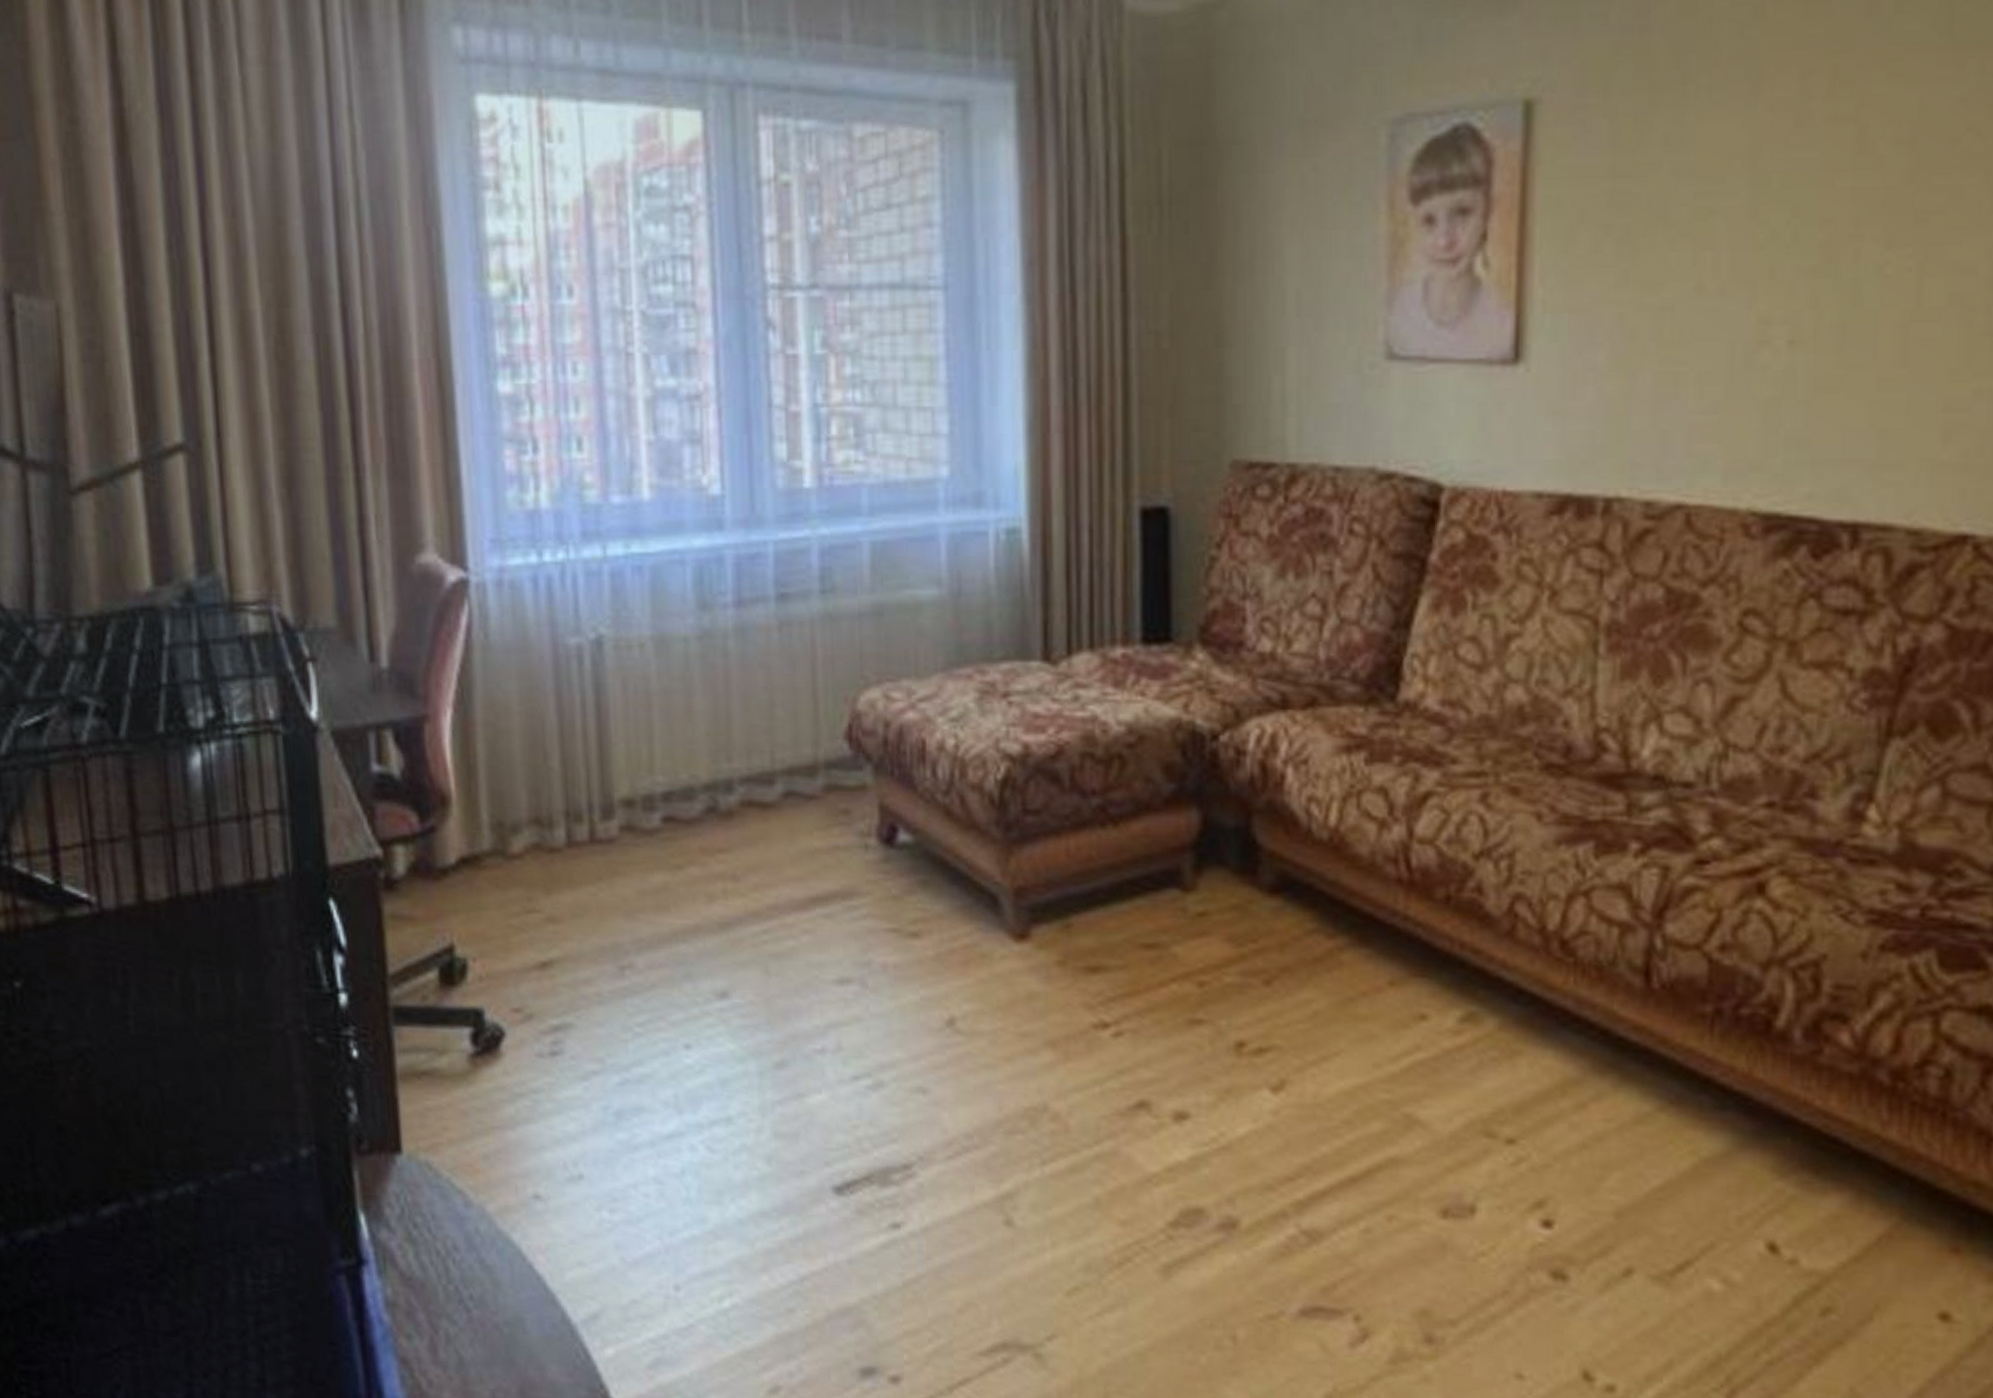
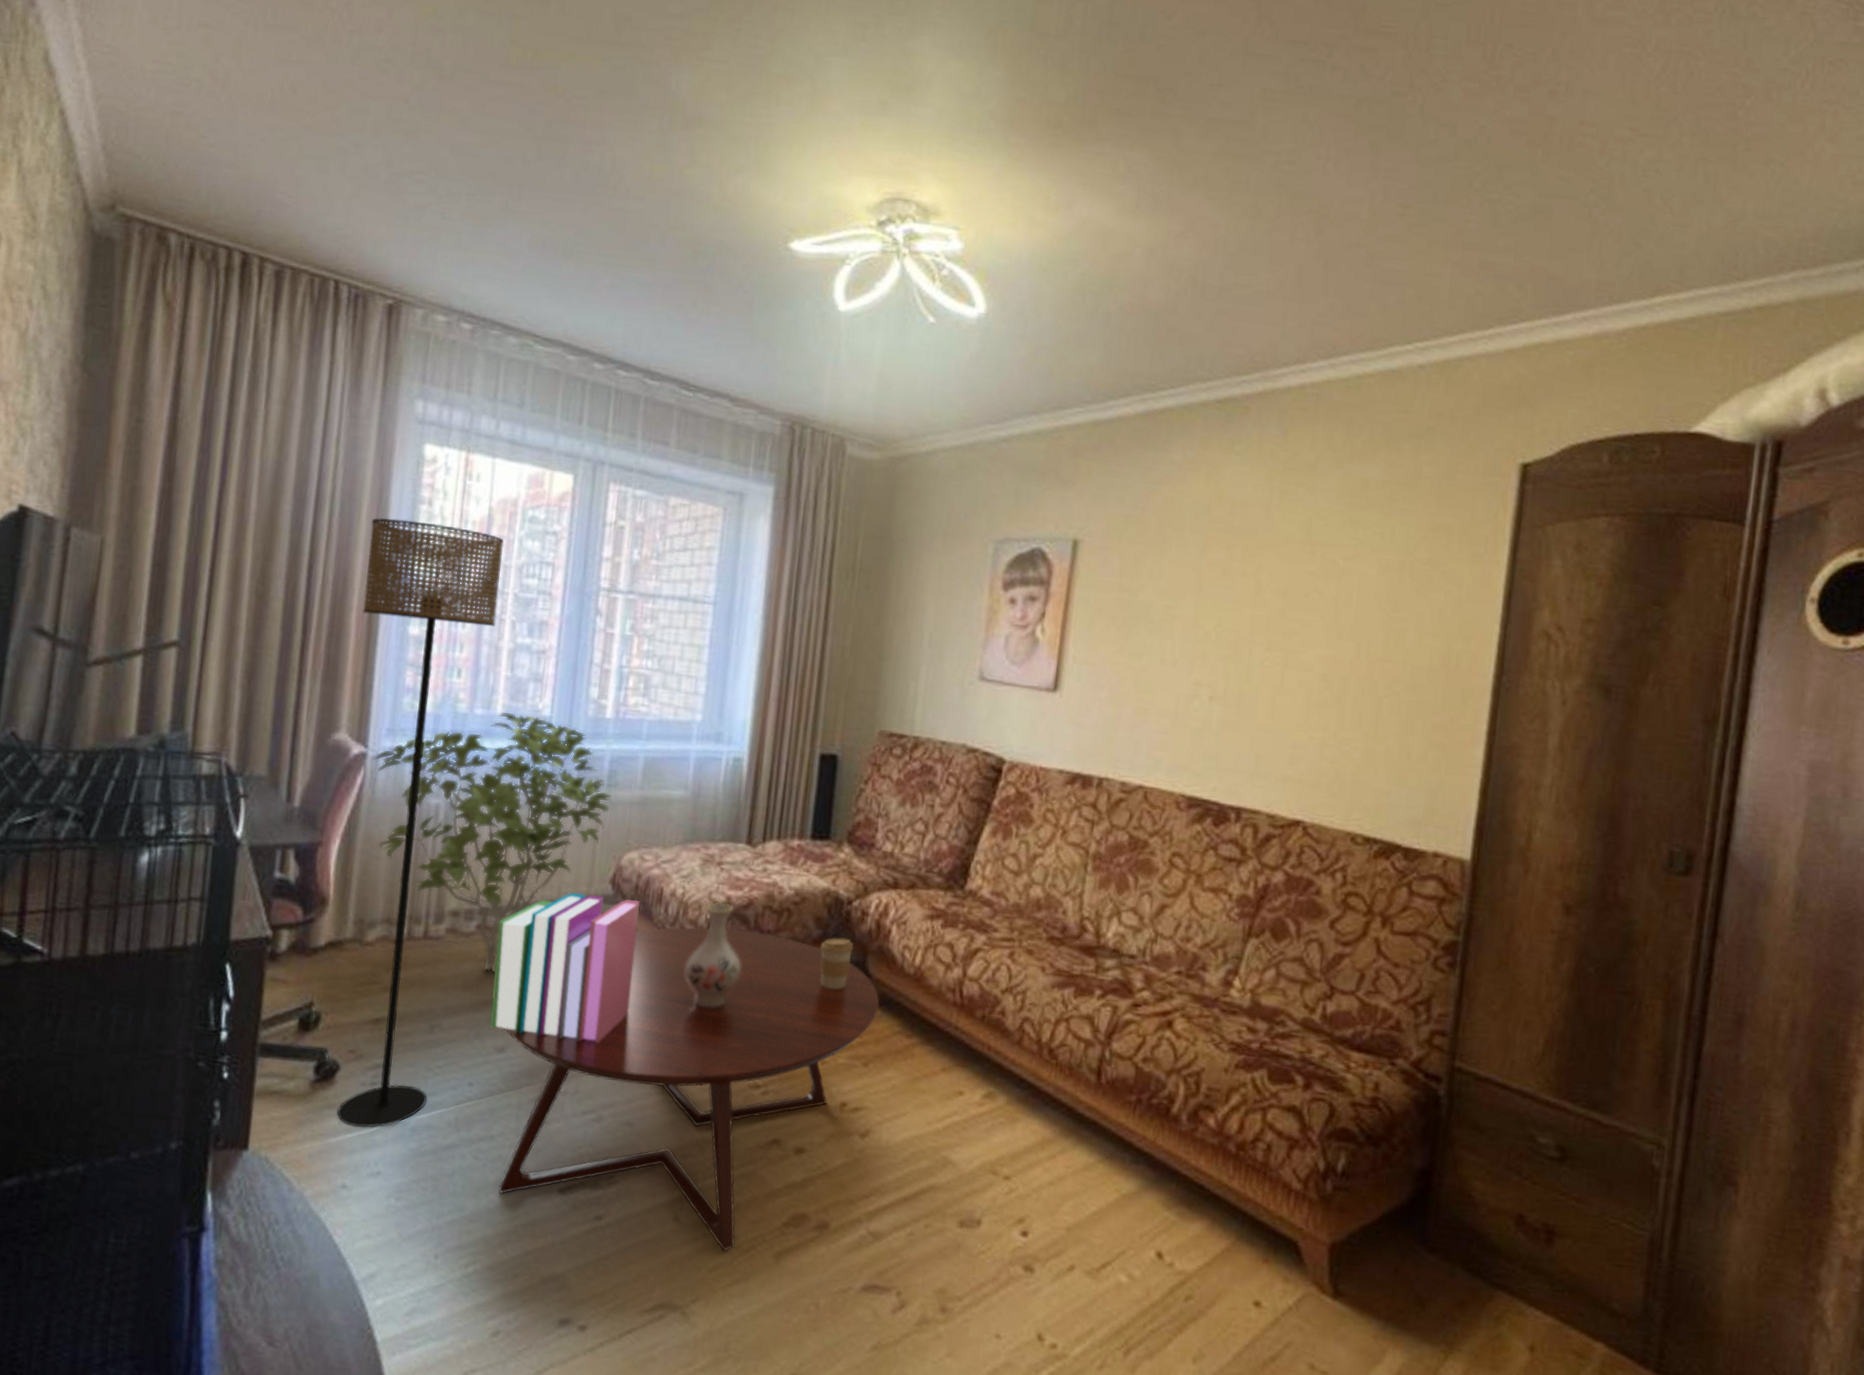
floor lamp: none [419,217,631,1116] -> present [336,517,504,1128]
shrub: none [479,493,830,885] -> present [374,710,612,973]
books: none [691,758,899,977] -> present [489,892,641,1044]
coffee table: none [722,792,1279,1266] -> present [498,927,880,1251]
vase: none [974,753,1058,912] -> present [685,902,741,1007]
coffee cup: none [1176,792,1229,872] -> present [820,937,854,990]

